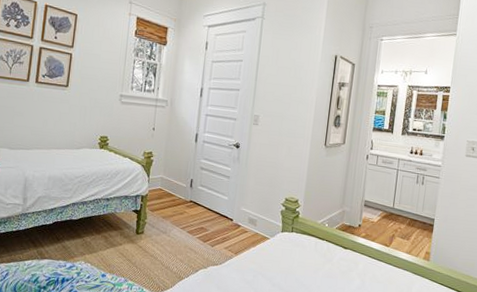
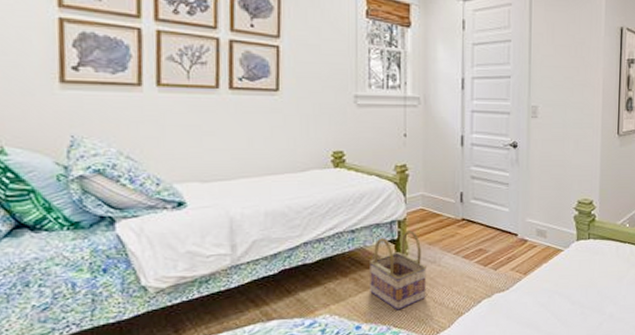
basket: none [115,204,159,267] -> present [370,230,427,311]

